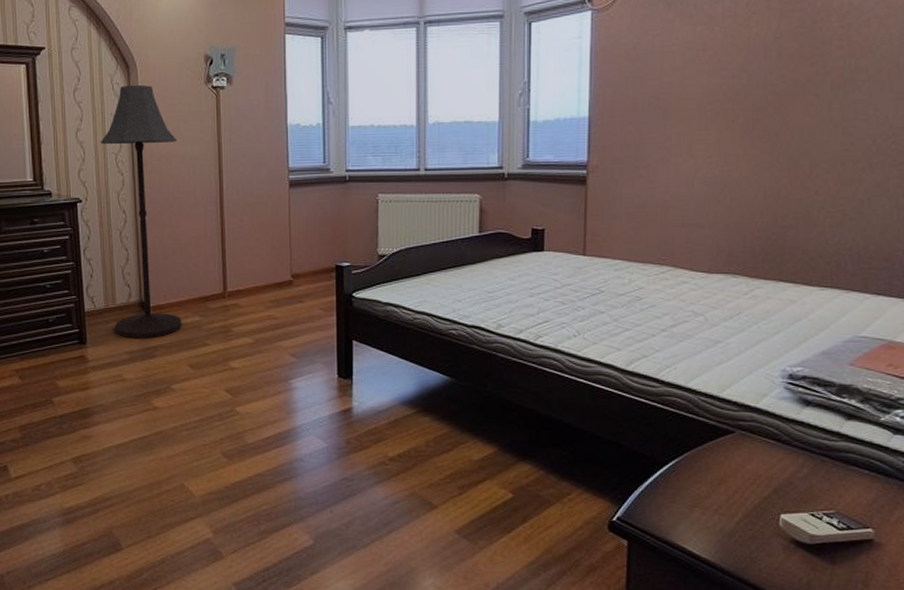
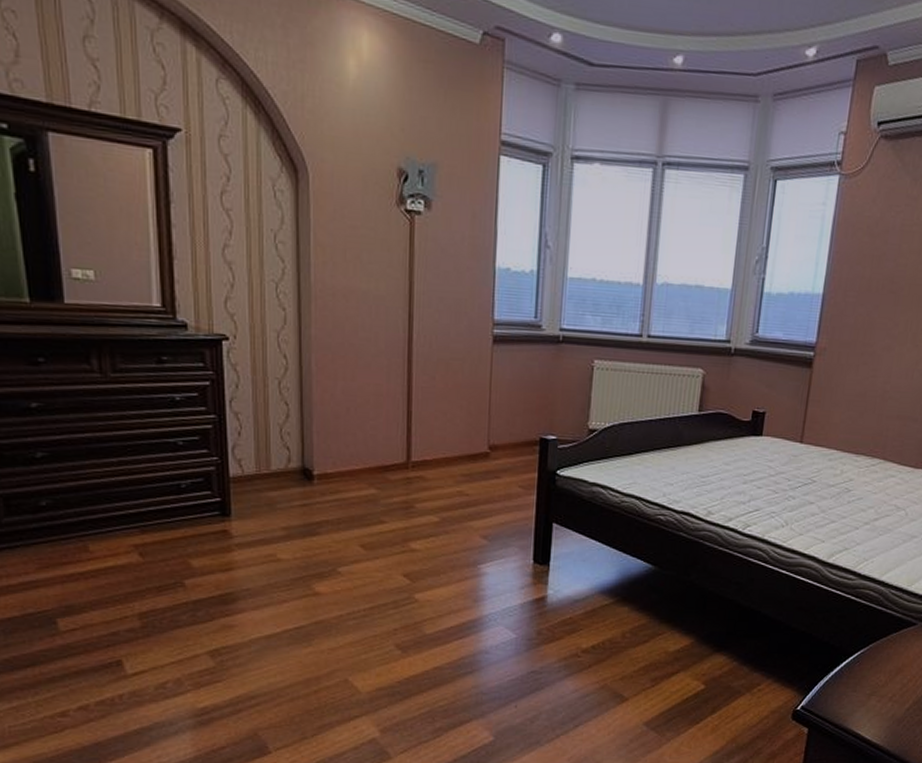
floor lamp: present [100,84,182,339] -> none [255,194,358,513]

